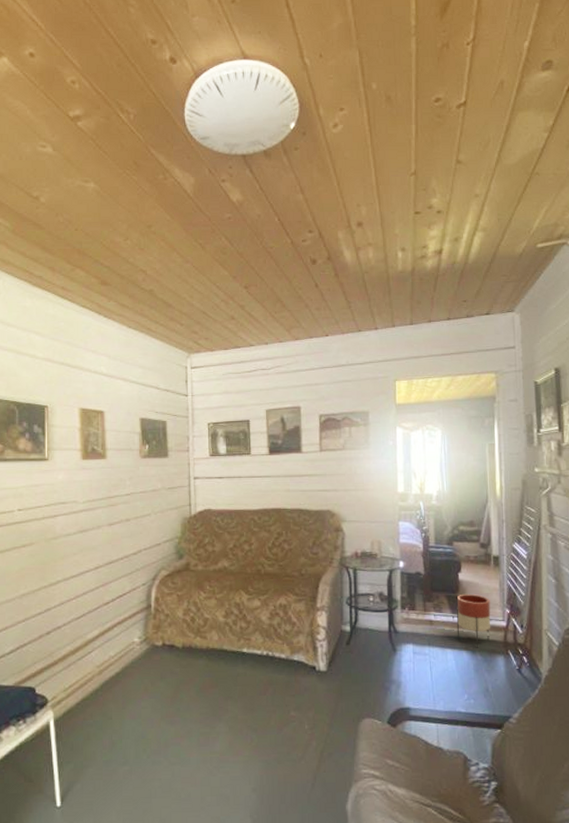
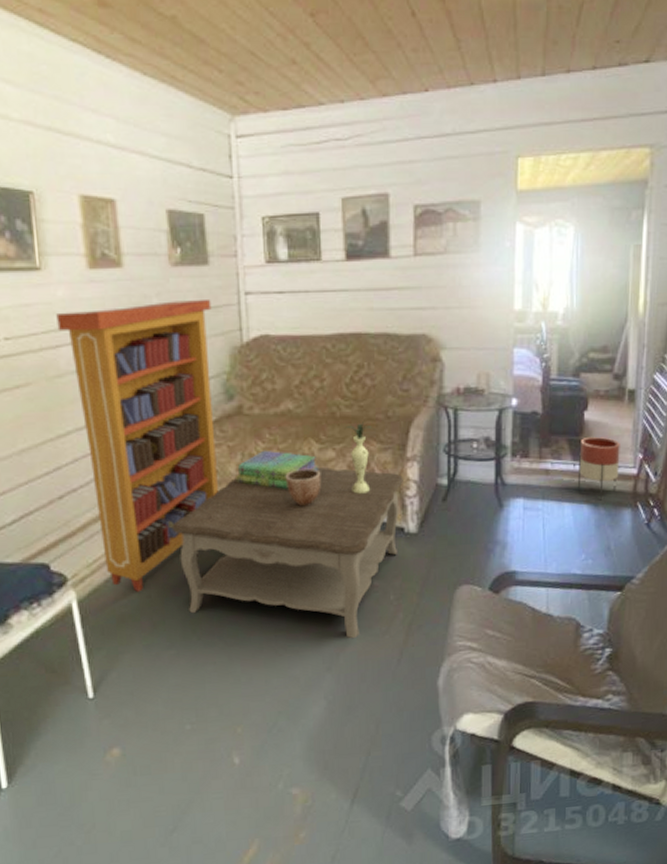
bookcase: none [56,482,169,714] -> present [56,298,218,592]
coffee table: none [131,614,315,762] -> present [172,467,403,638]
stack of books: none [183,599,248,632] -> present [236,450,319,490]
decorative bowl: none [221,615,249,646] -> present [285,468,321,507]
vase: none [267,578,291,637] -> present [344,421,374,494]

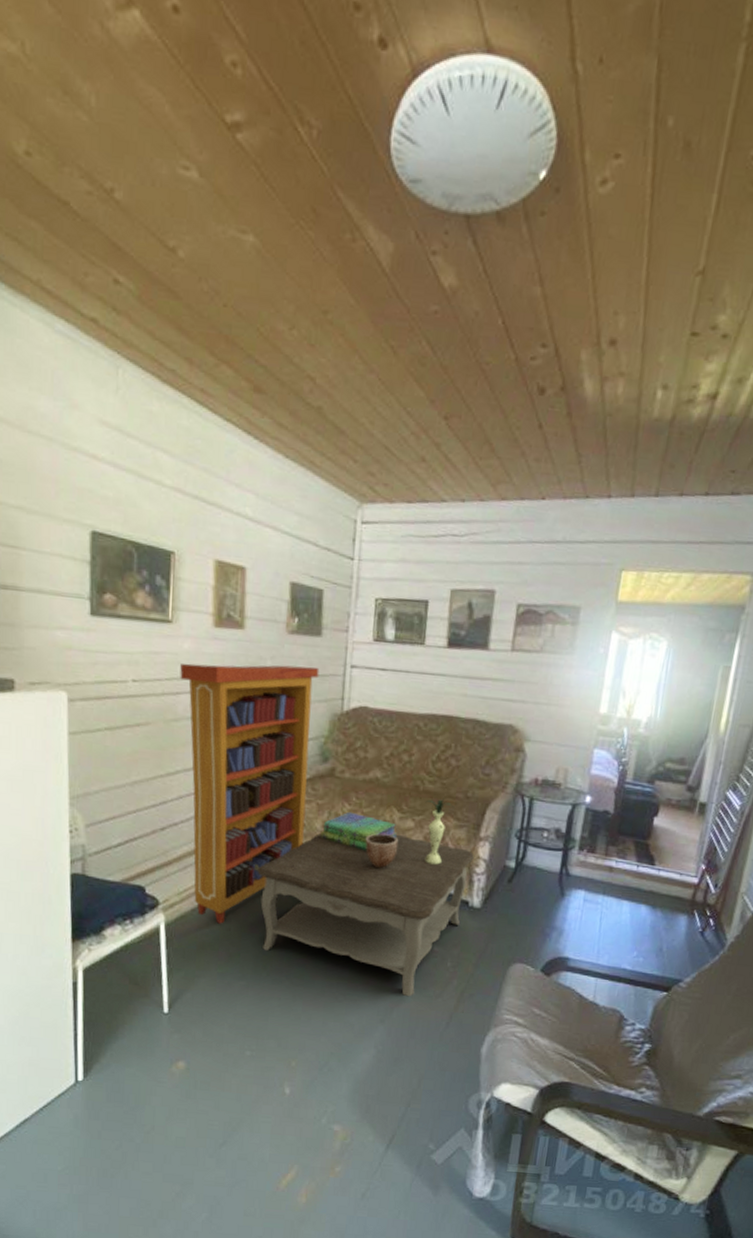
planter: present [577,437,620,501] -> none [638,842,685,904]

